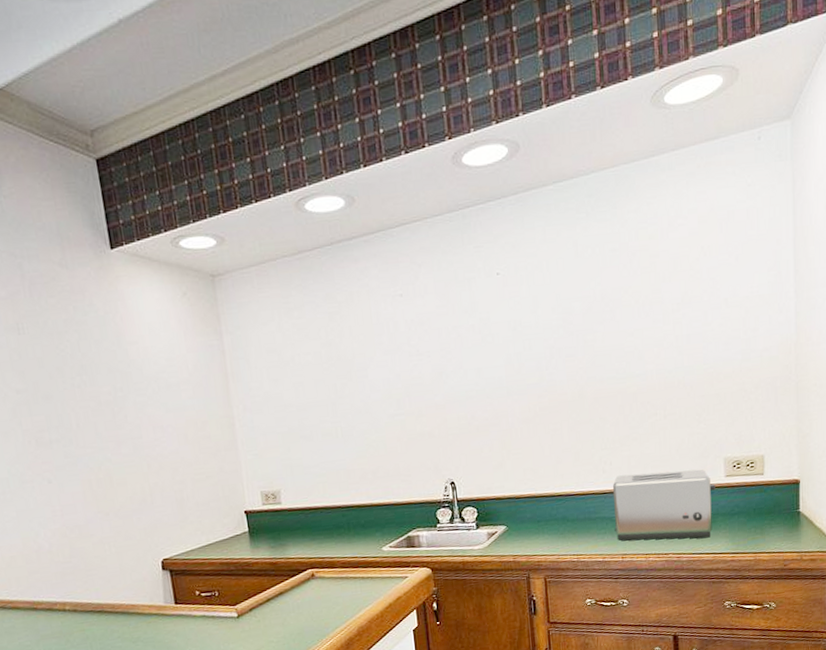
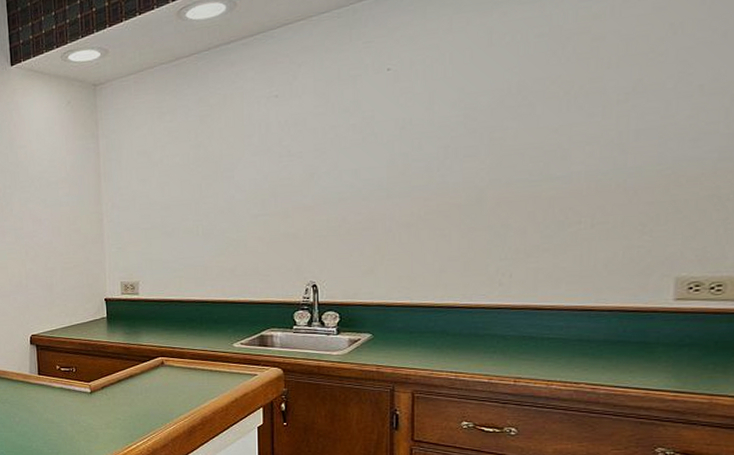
toaster: present [613,469,715,541] -> none [508,289,658,370]

